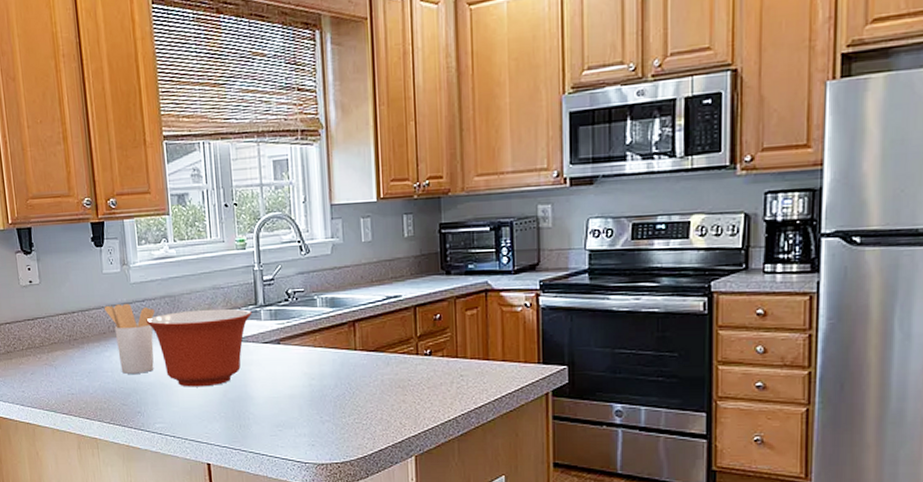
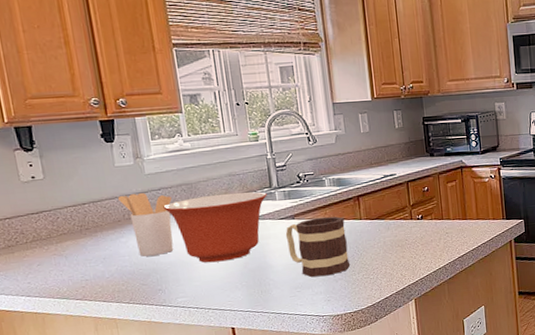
mug: none [269,343,340,416] -> present [285,216,351,277]

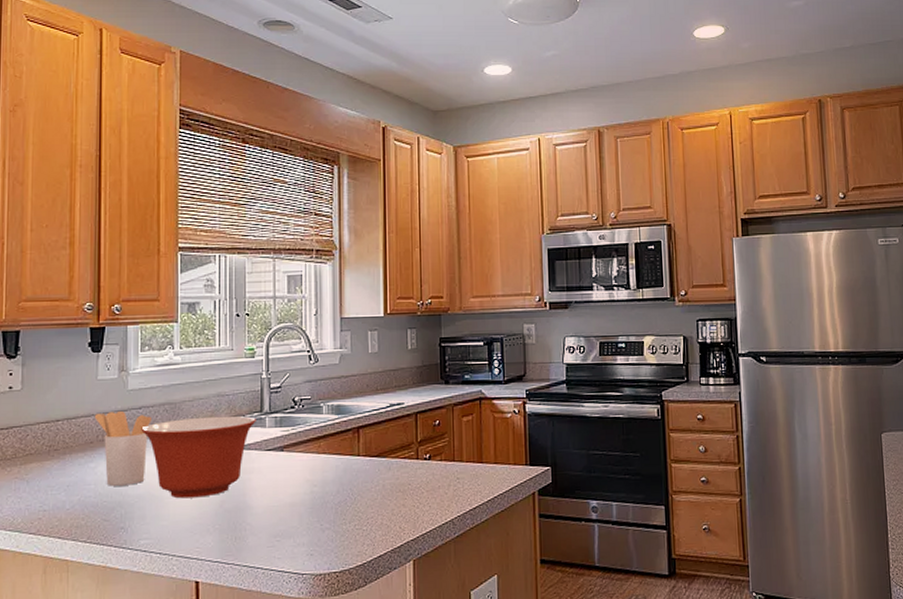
mug: present [285,216,351,277] -> none [271,450,342,524]

